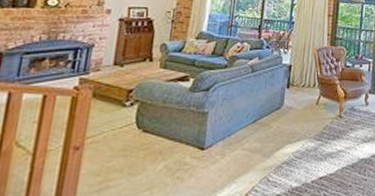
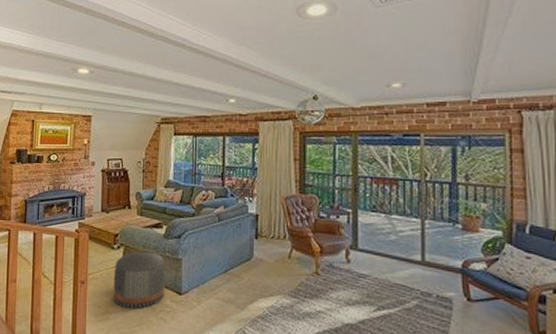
pouf: none [117,107,189,172] -> present [113,251,165,309]

